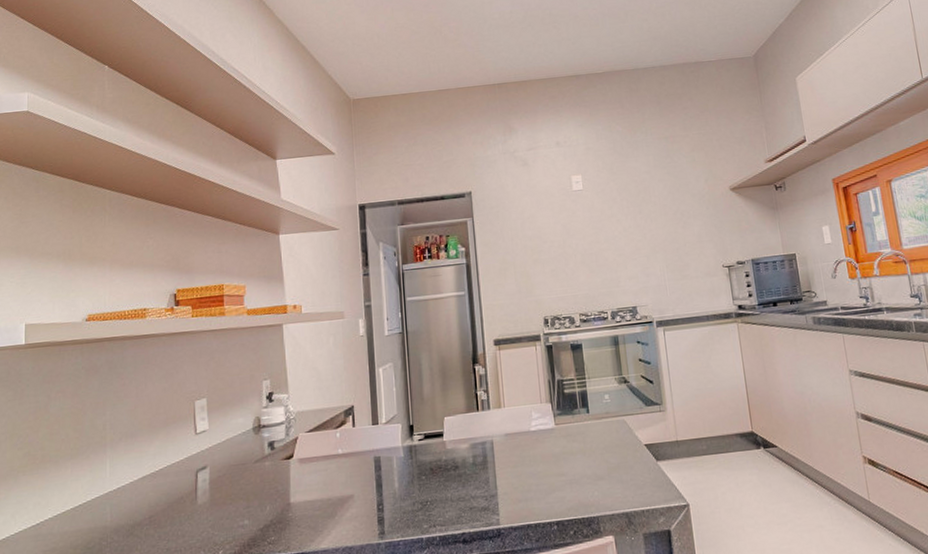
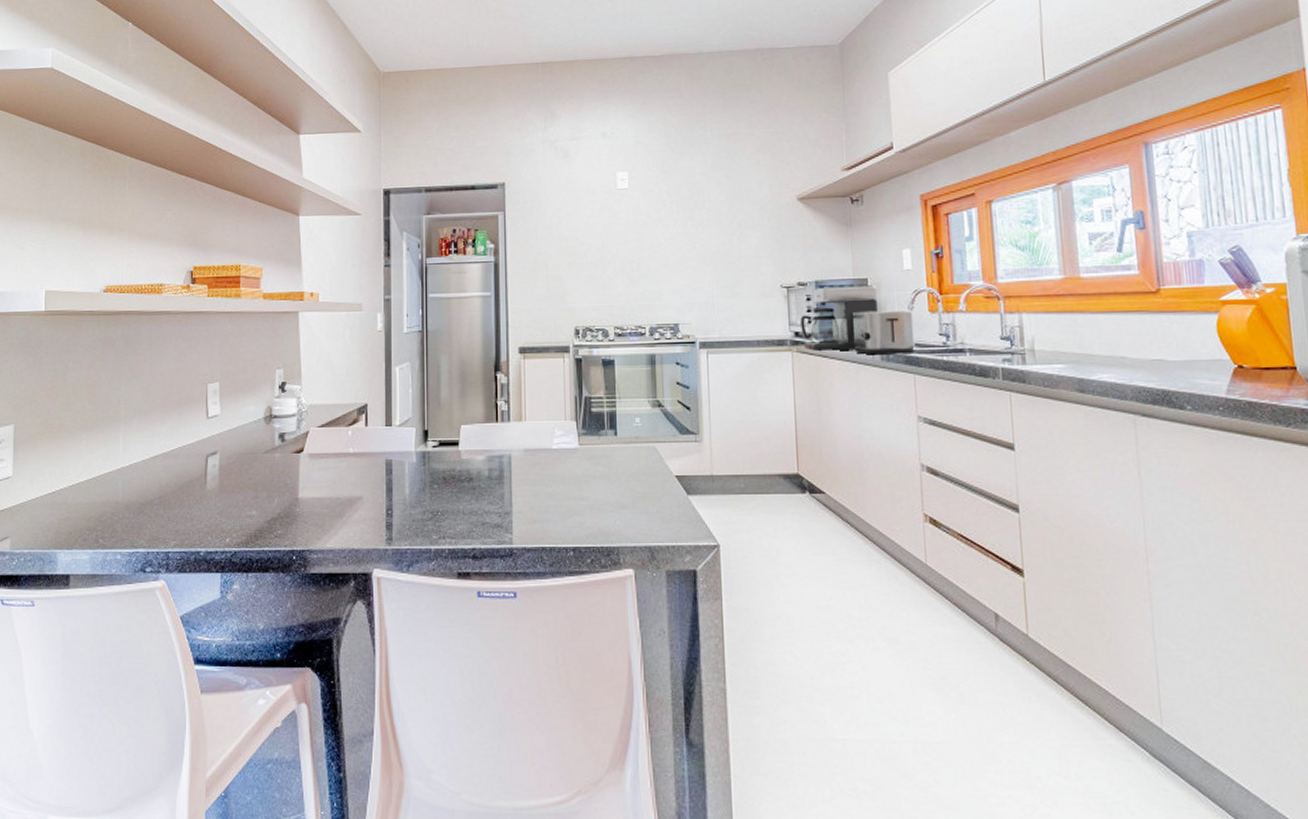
coffee maker: none [742,259,808,321] -> present [800,285,879,352]
toaster: none [785,277,841,320] -> present [852,309,915,355]

